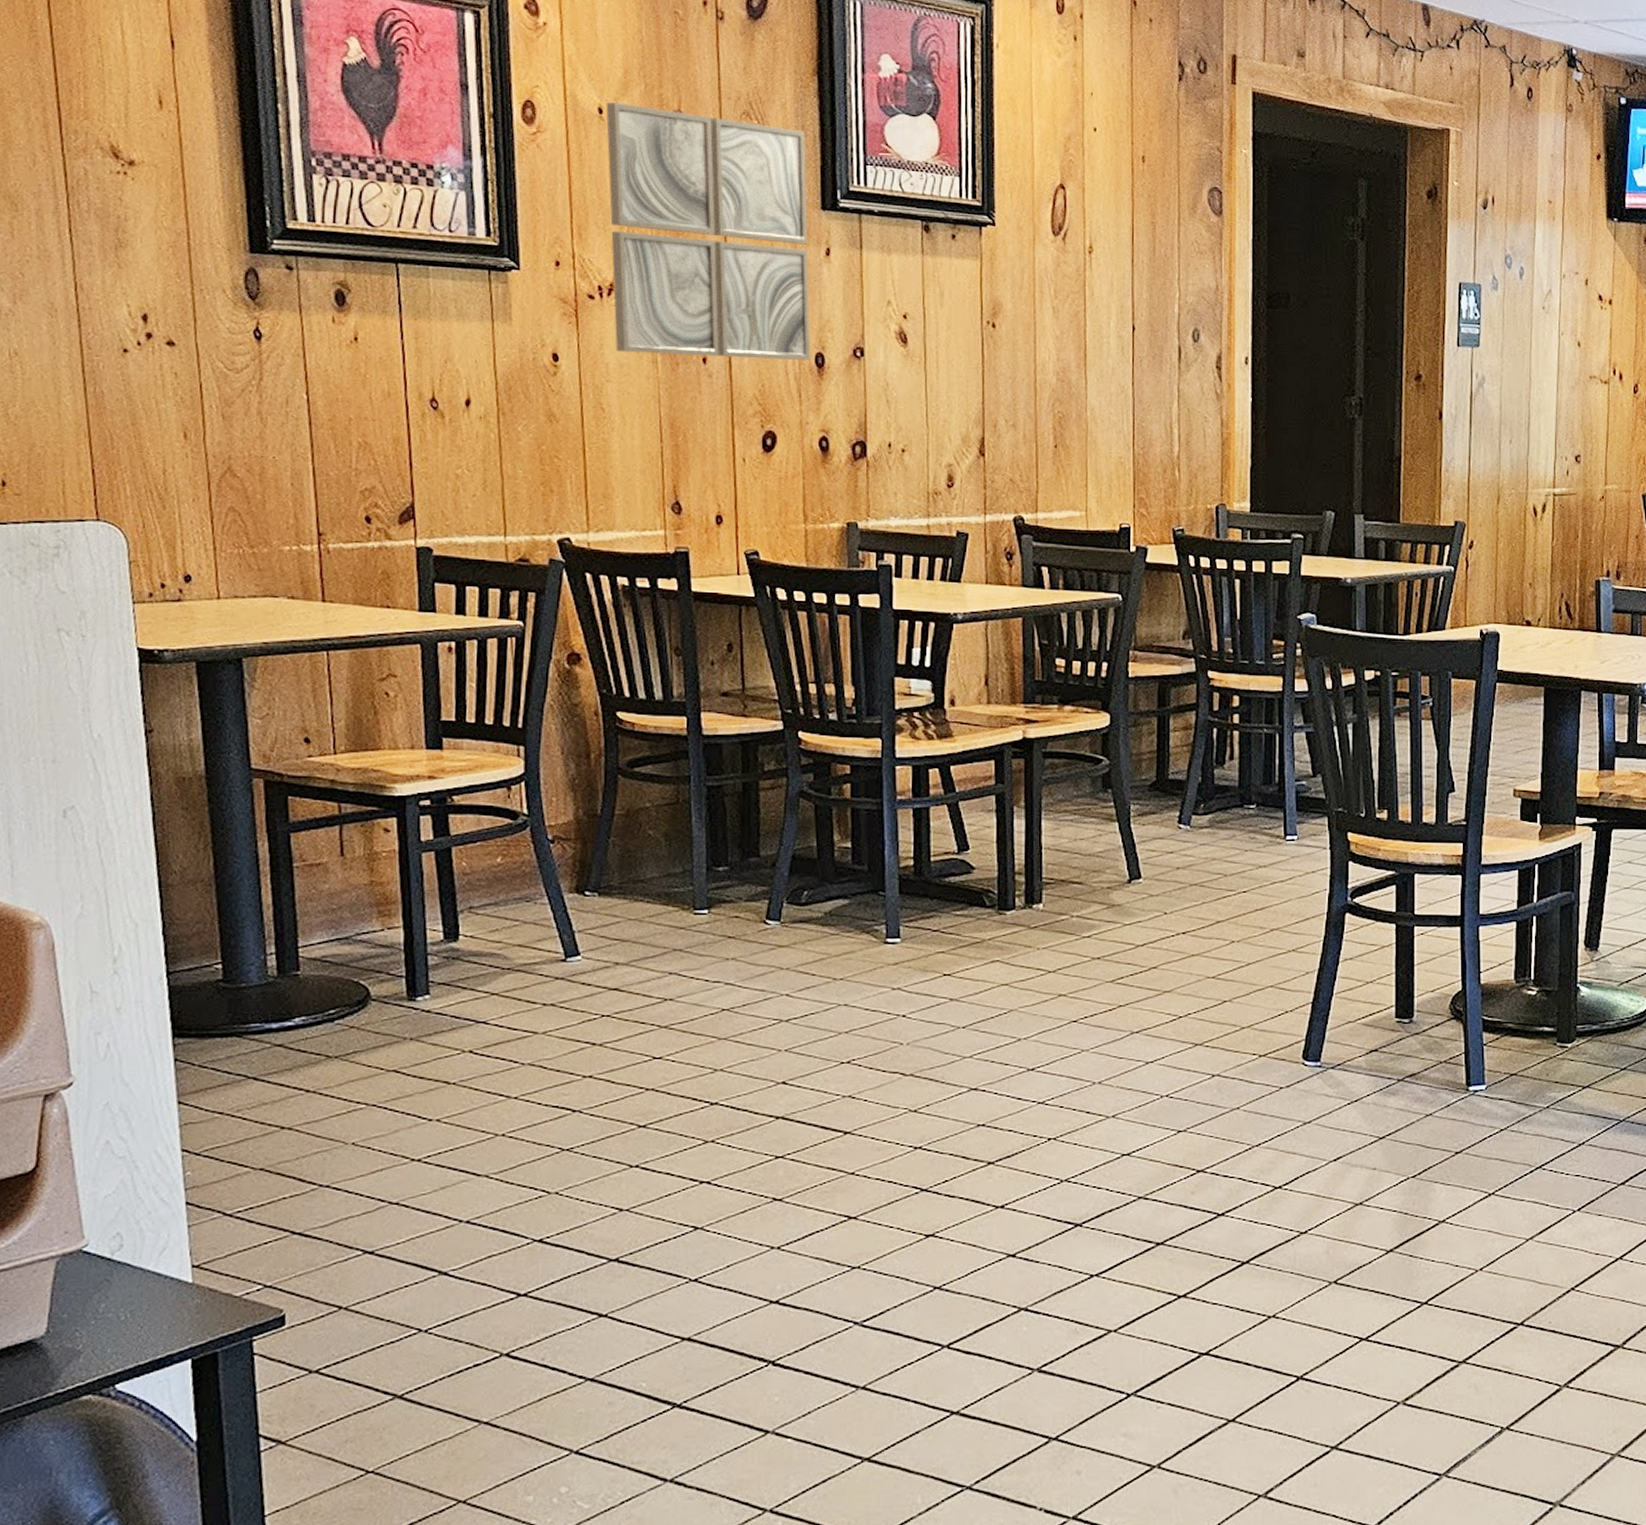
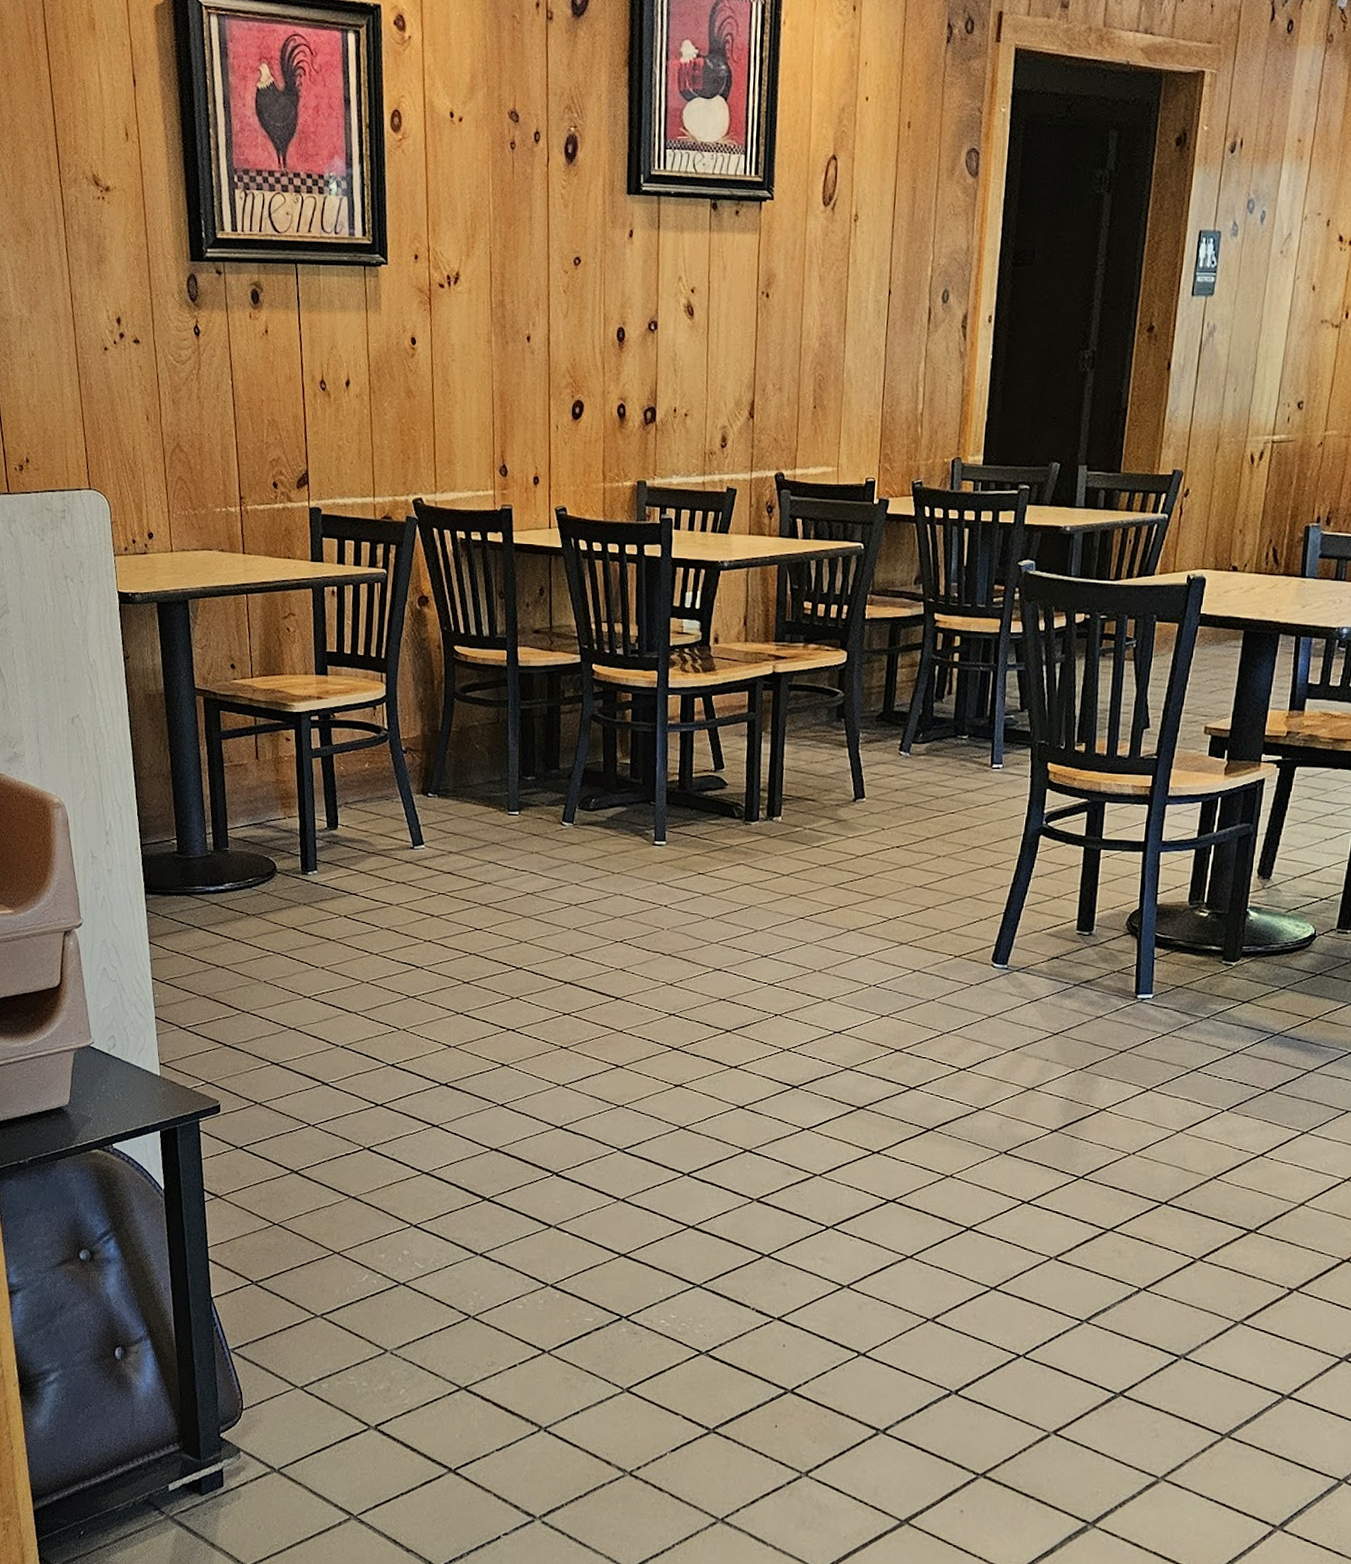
wall art: present [606,102,811,361] -> none [456,106,616,335]

